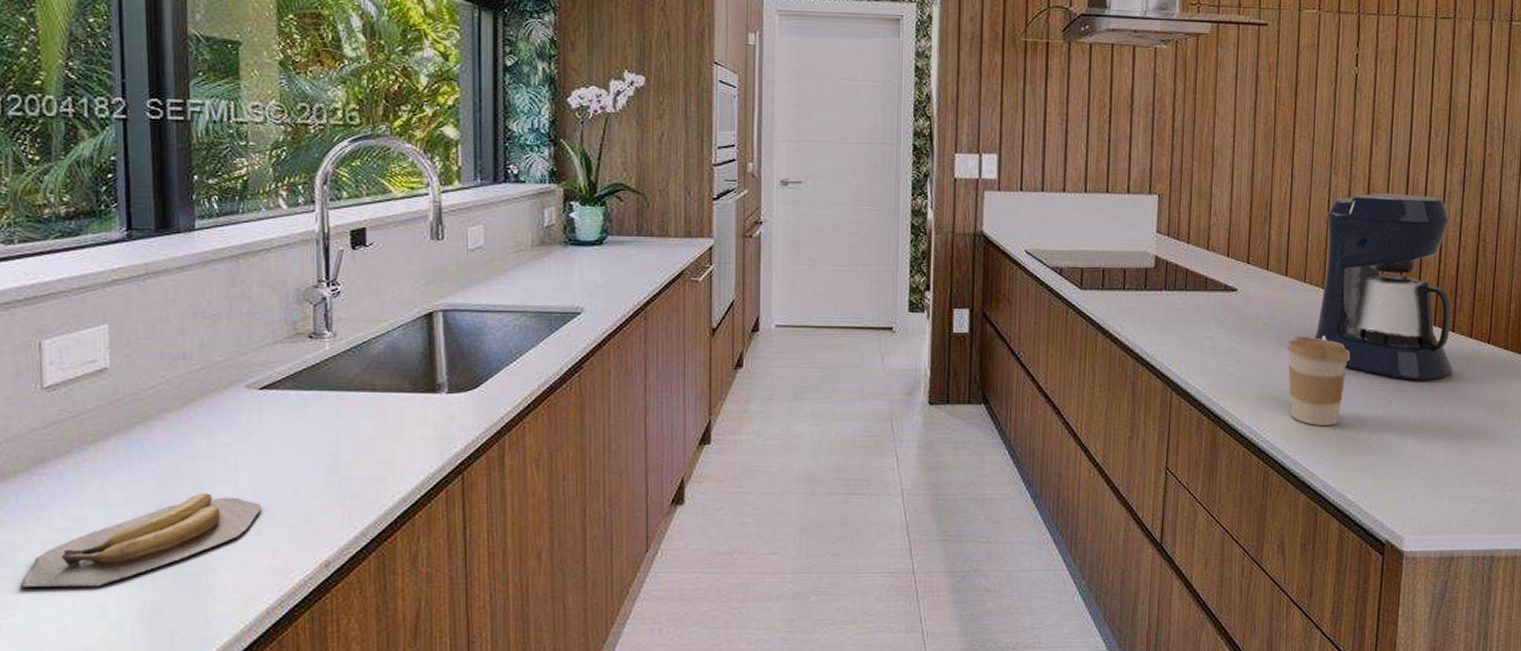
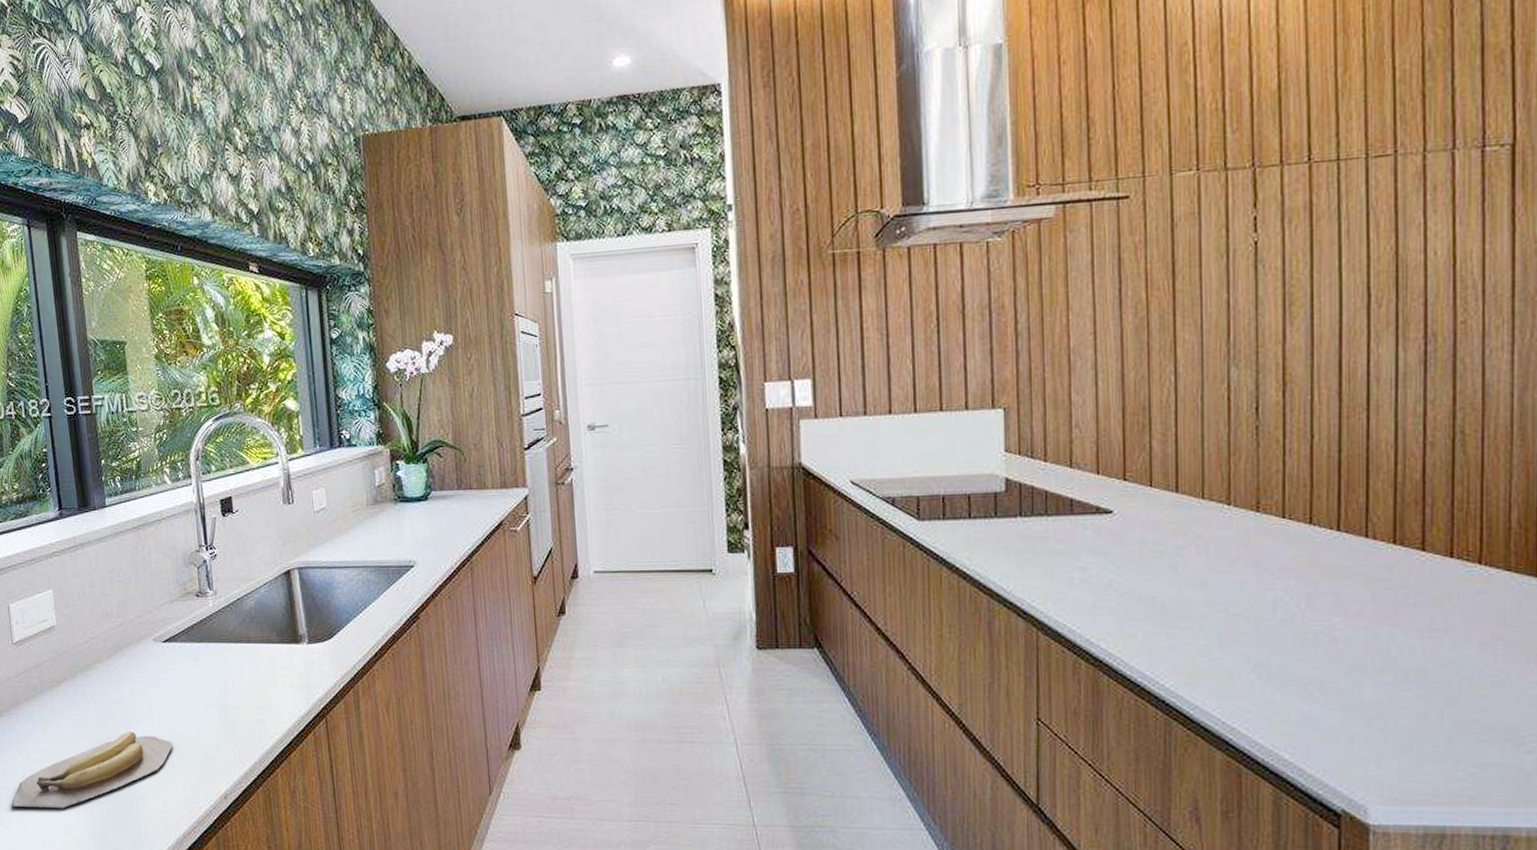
coffee cup: present [1287,336,1351,426] -> none [1184,563,1274,670]
coffee maker: present [1314,192,1453,380] -> none [1221,382,1427,612]

